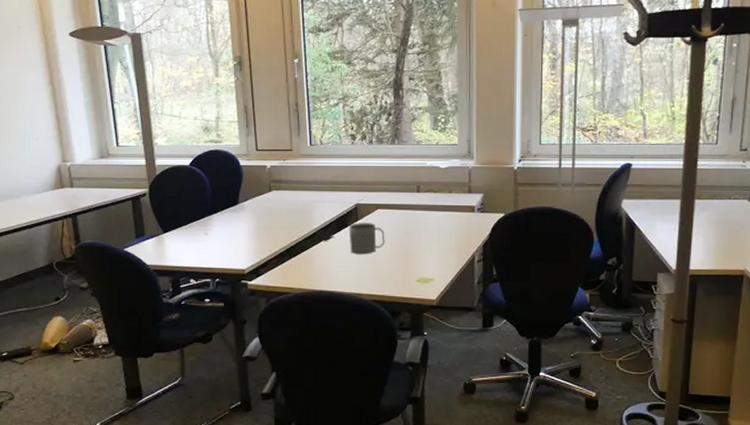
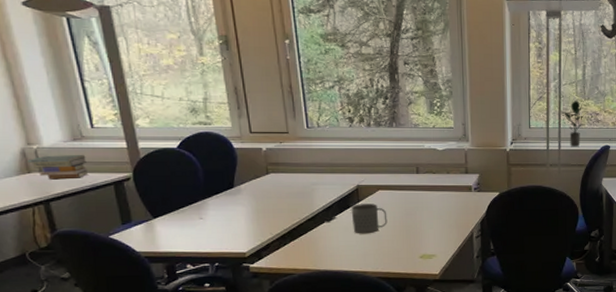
books: none [62,171,111,195] -> present [27,154,89,180]
potted plant: none [579,114,602,164] -> present [564,101,584,147]

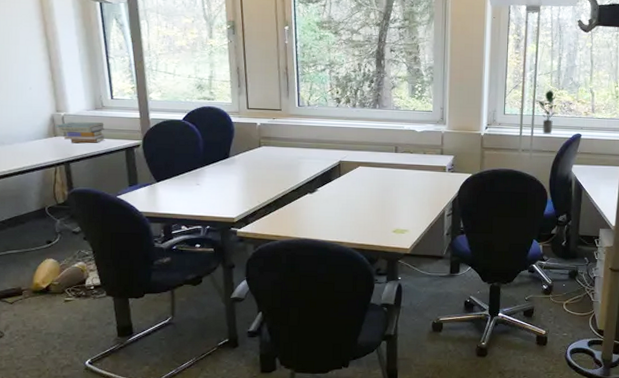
mug: present [351,204,388,234] -> none [332,178,365,207]

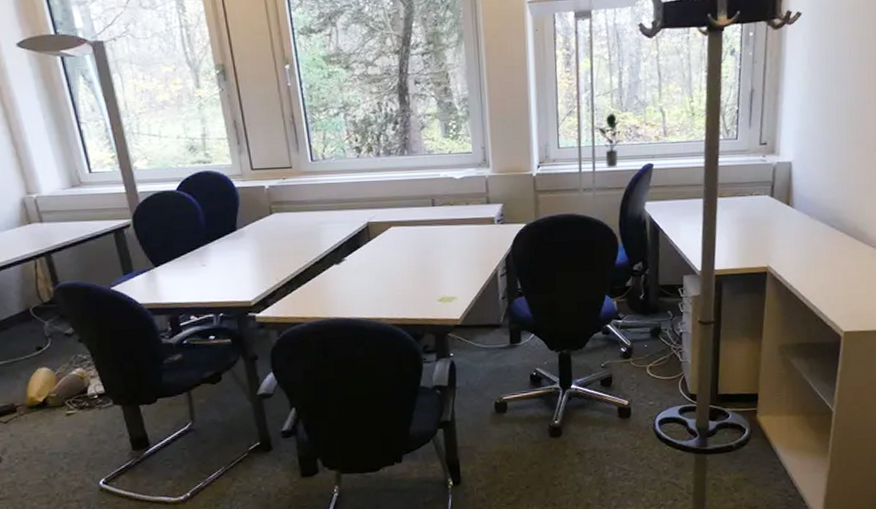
books: present [55,121,105,144] -> none [28,201,89,230]

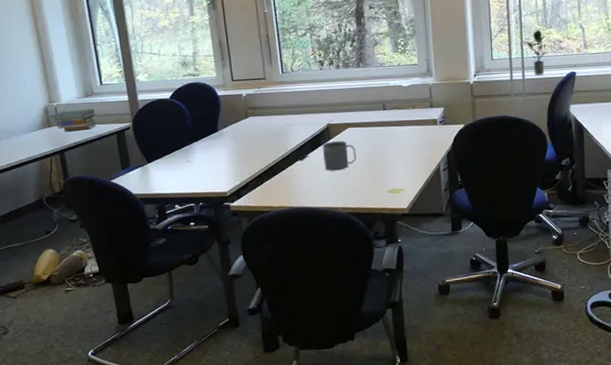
books: none [28,201,89,230] -> present [49,108,97,132]
mug: none [361,242,402,277] -> present [322,141,357,171]

